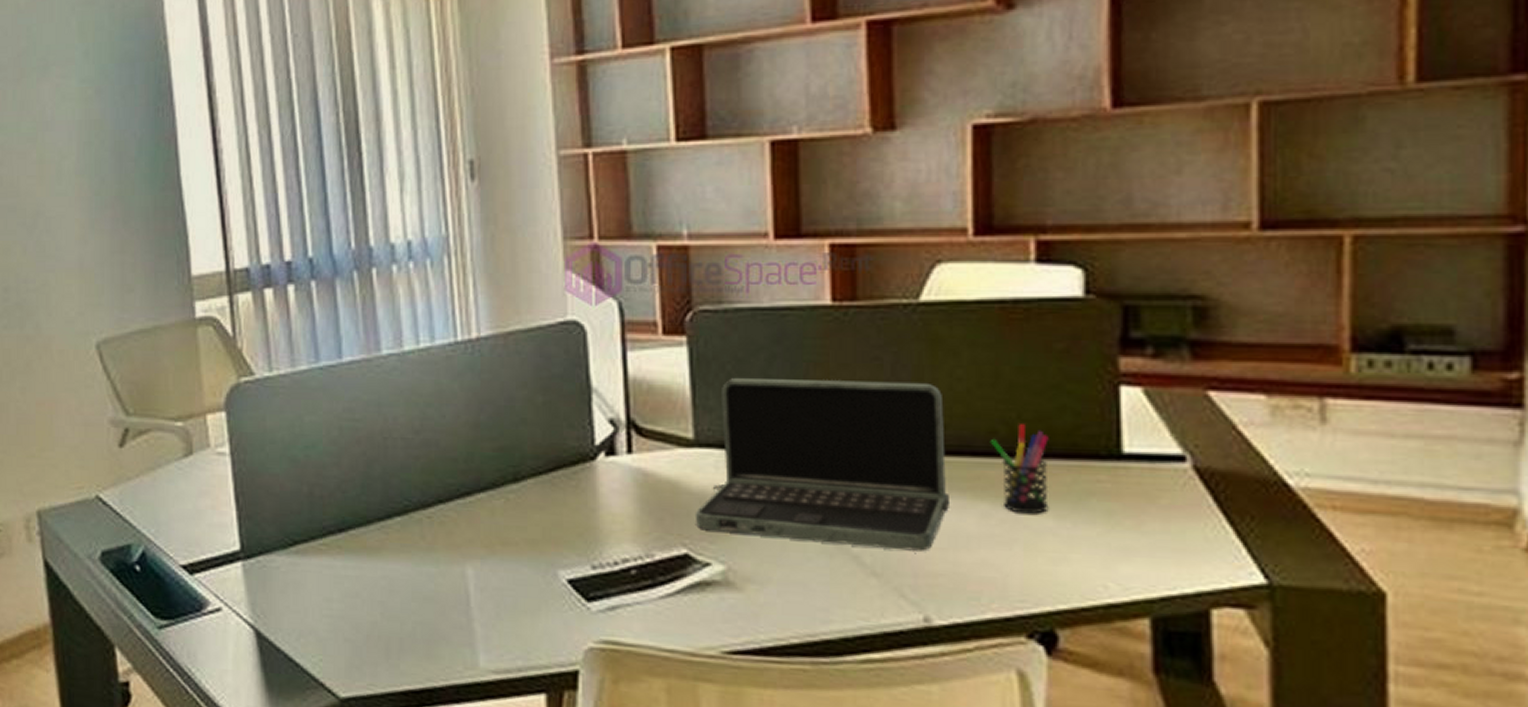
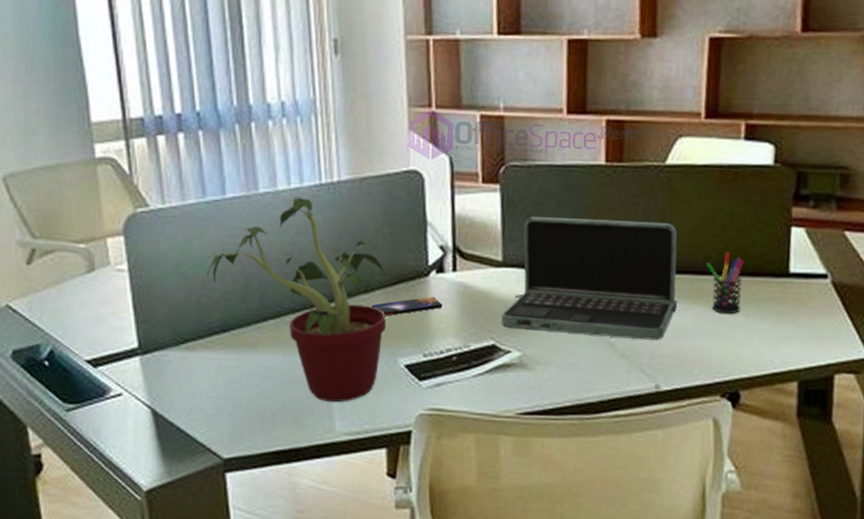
potted plant: none [310,359,542,628] -> present [198,197,387,402]
smartphone: none [523,487,615,513] -> present [372,296,442,316]

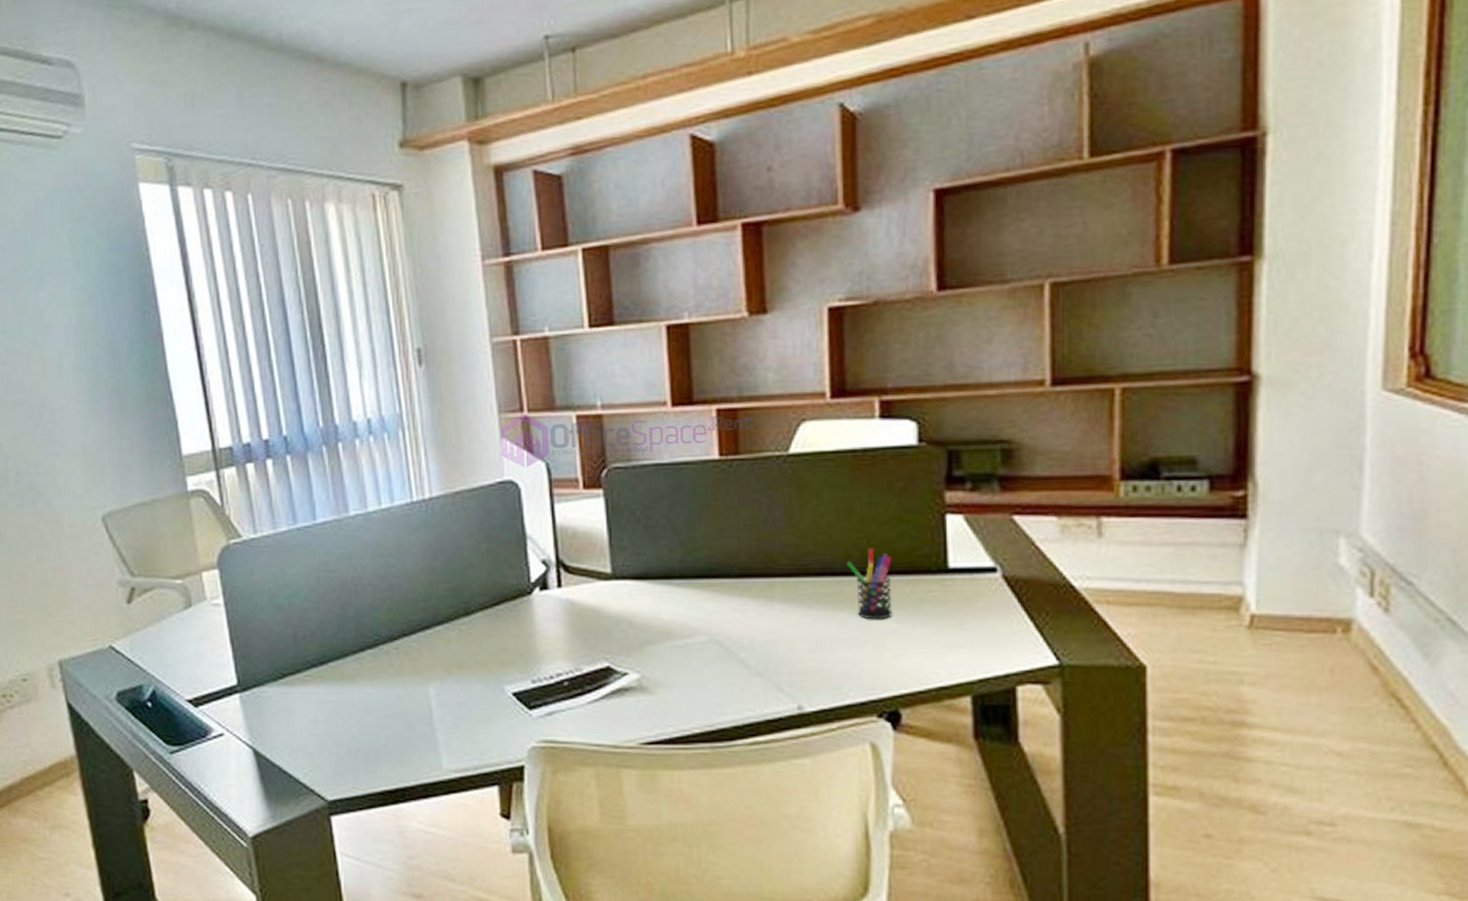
potted plant: present [198,197,387,402] -> none [292,517,490,737]
smartphone: present [372,296,442,316] -> none [473,616,549,640]
laptop: present [501,216,678,340] -> none [614,519,817,654]

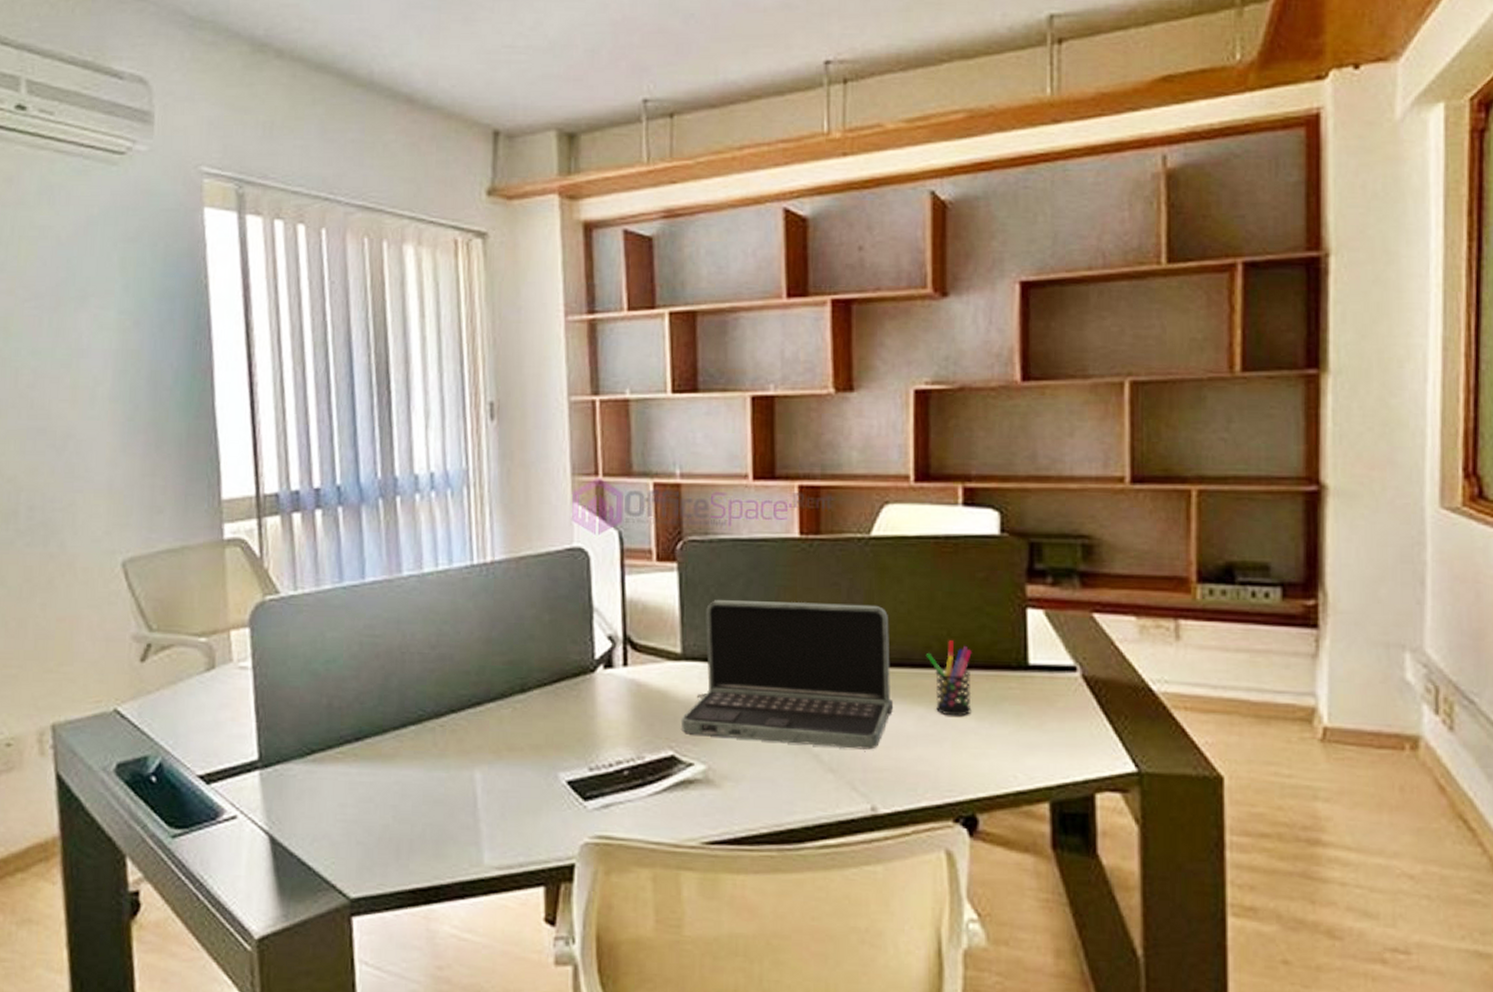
laptop: none [614,519,817,654] -> present [680,599,894,750]

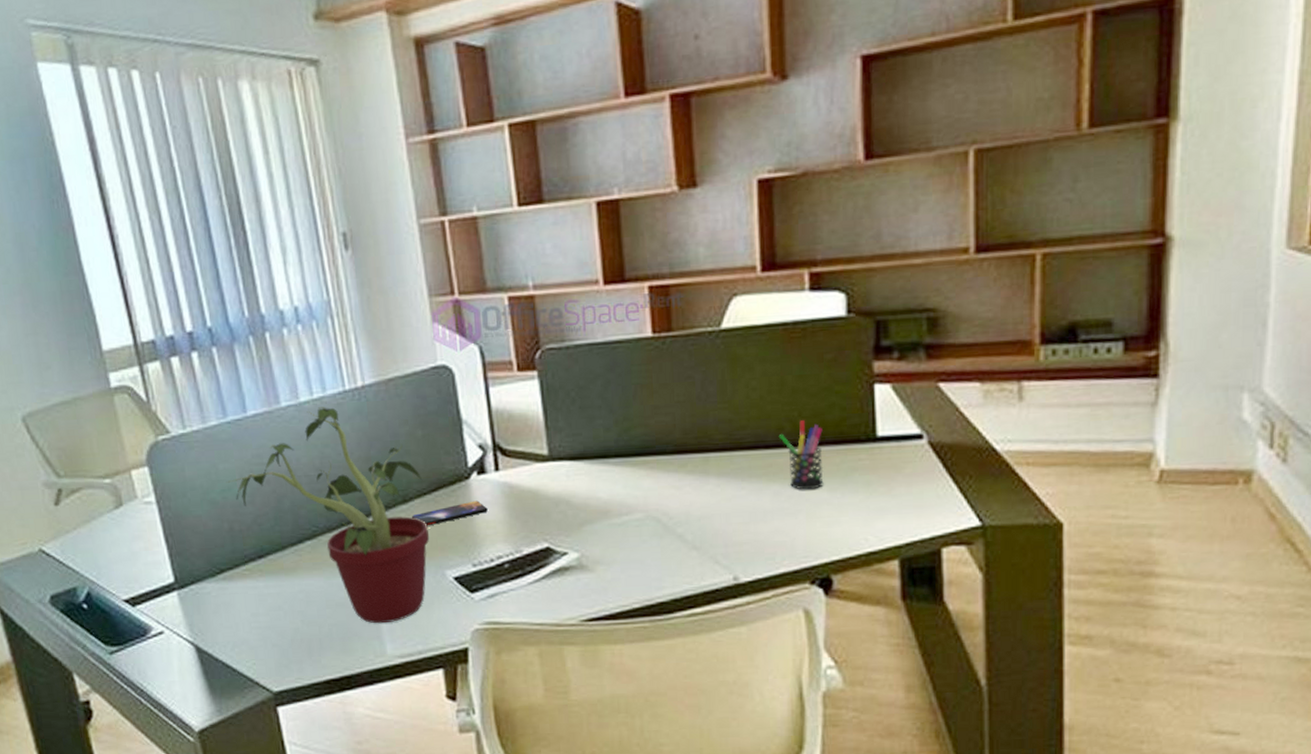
potted plant: none [331,580,546,828] -> present [226,407,430,624]
smartphone: none [529,696,611,721] -> present [412,500,488,526]
laptop: present [680,599,894,750] -> none [552,393,751,527]

